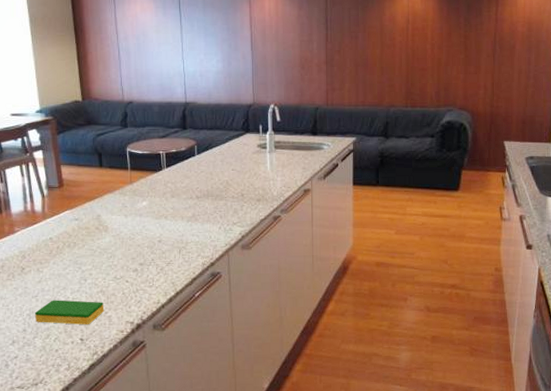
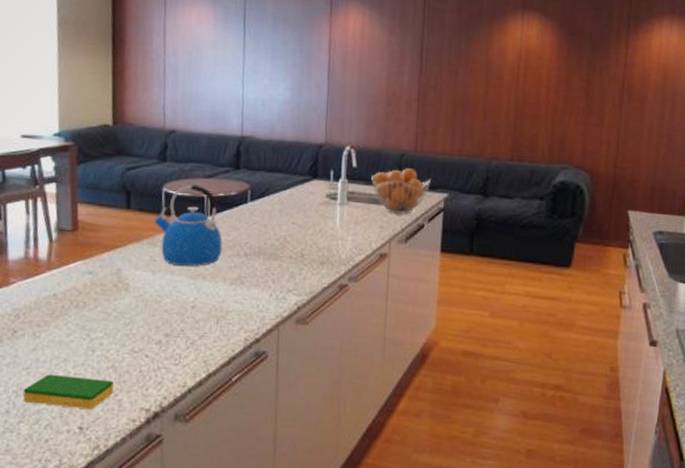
kettle: none [122,144,178,209] -> present [153,184,223,266]
fruit basket: none [293,119,341,158] -> present [371,168,431,215]

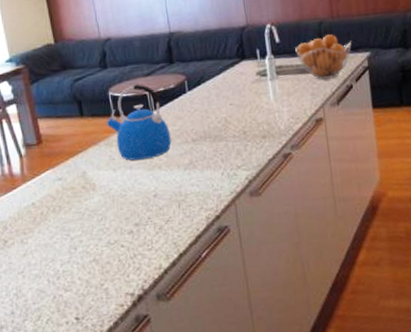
dish sponge: present [22,374,115,410] -> none [22,272,100,303]

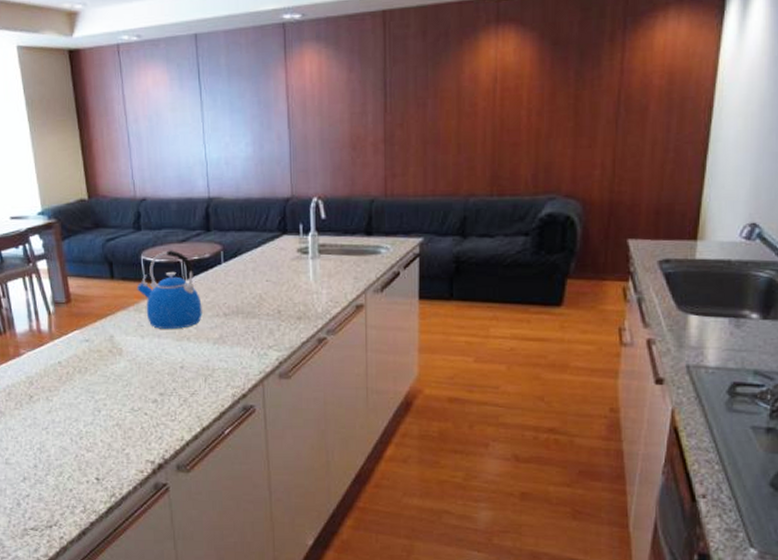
fruit basket: present [295,34,352,81] -> none [342,215,404,264]

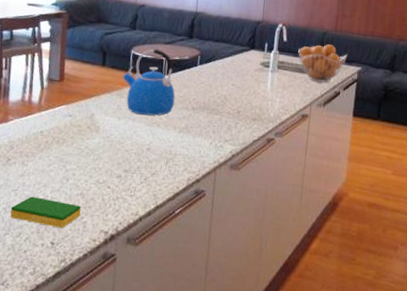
dish sponge: none [45,433,122,463] -> present [10,196,82,229]
fruit basket: none [342,215,404,264] -> present [298,44,347,83]

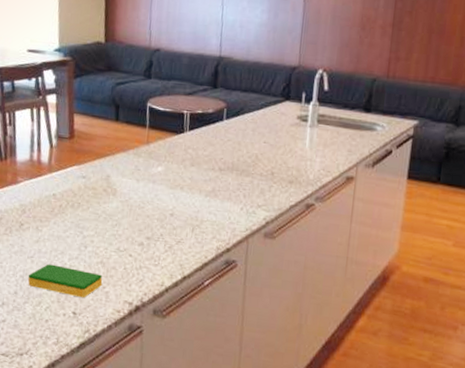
kettle: present [122,49,175,116] -> none [138,101,200,178]
fruit basket: present [298,44,347,83] -> none [342,93,401,140]

